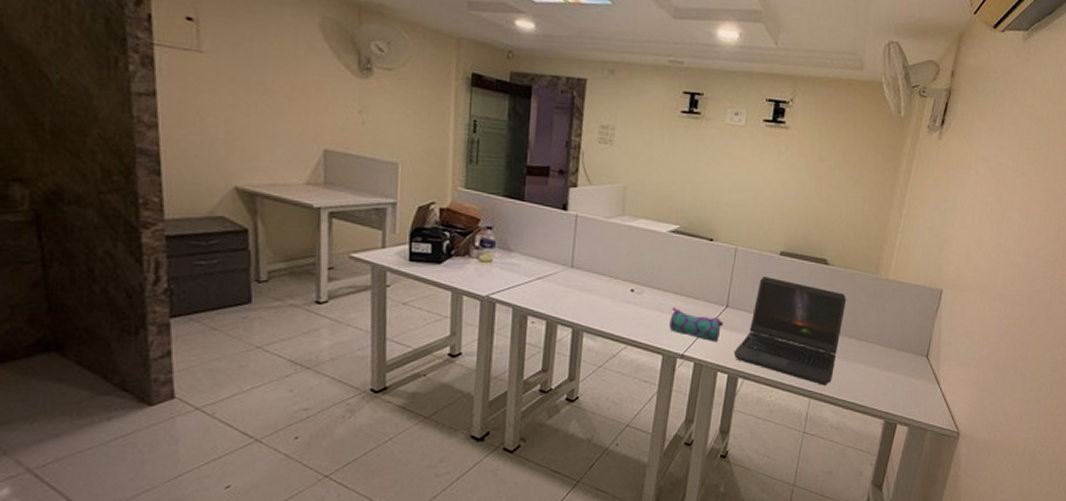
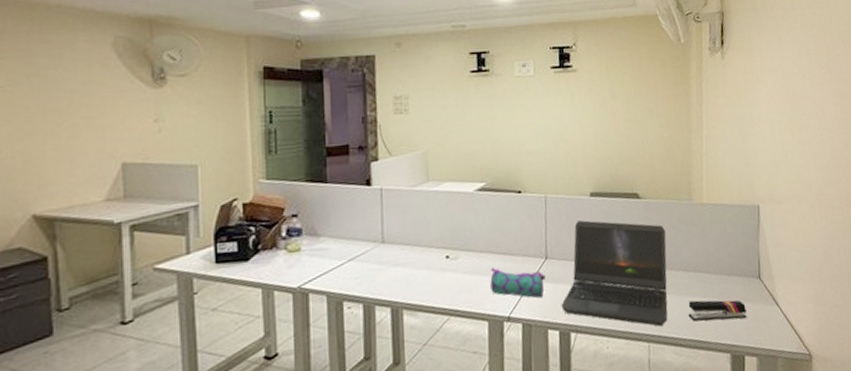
stapler: none [852,367,908,391] -> present [688,300,747,322]

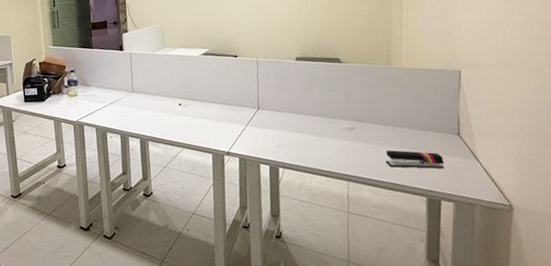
pencil case: present [490,266,546,299] -> none [213,113,258,140]
laptop computer: present [561,220,668,327] -> none [271,80,366,169]

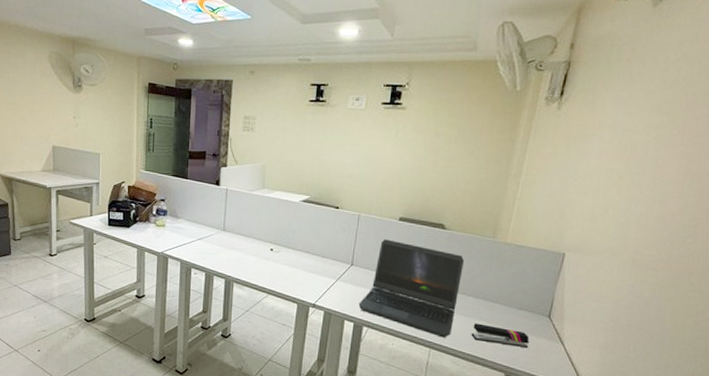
laptop computer: none [271,80,366,169] -> present [358,239,465,338]

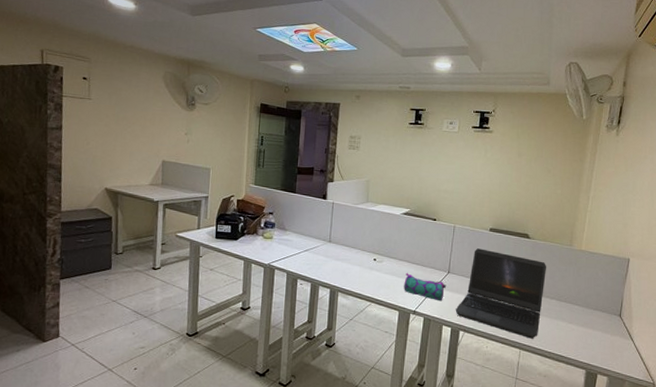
pencil case: none [303,263,349,295] -> present [404,272,446,302]
stapler: present [471,323,530,348] -> none [555,324,605,345]

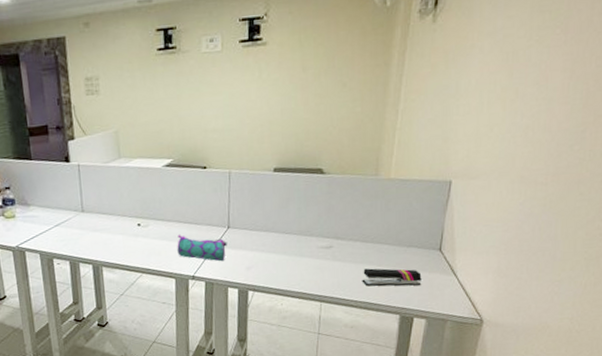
laptop computer: present [455,248,547,339] -> none [241,194,348,289]
stapler: none [555,324,605,345] -> present [362,268,422,287]

